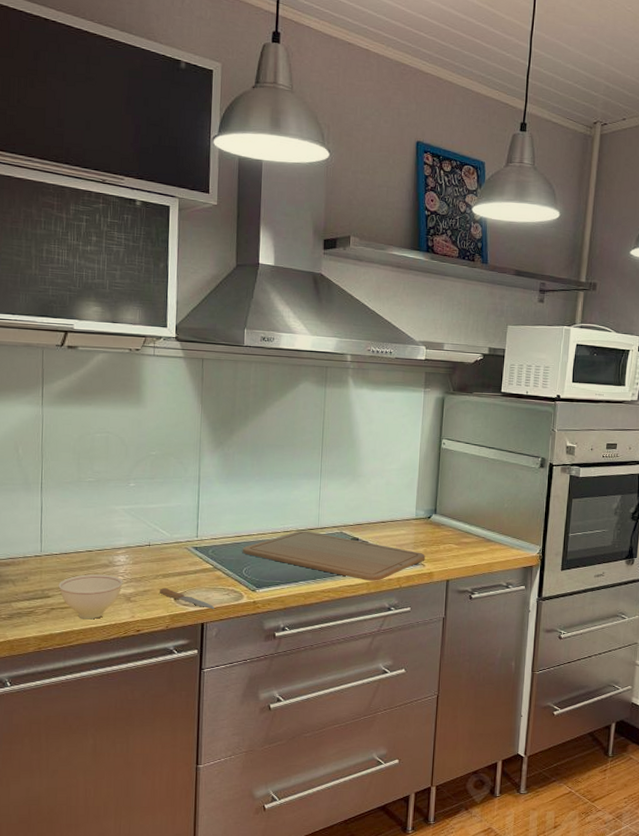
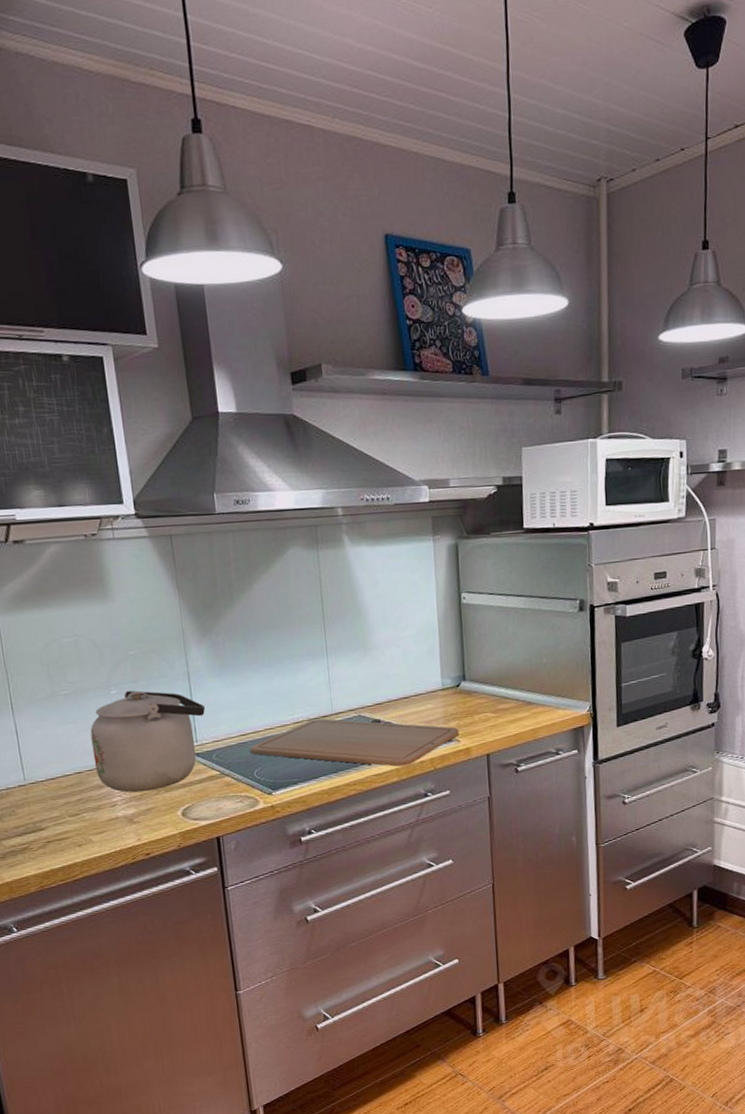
bowl: present [58,574,123,620] -> none [50,796,122,849]
kettle: none [104,486,210,575] -> present [90,690,206,793]
knife: present [160,588,214,610] -> none [164,803,229,821]

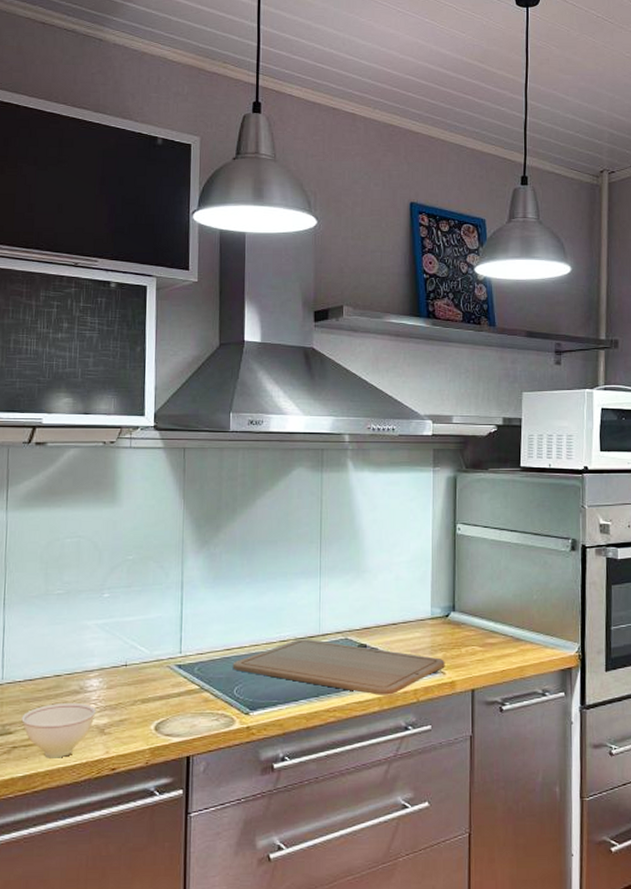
bowl: none [50,796,122,849] -> present [21,702,96,758]
kettle: present [90,690,206,793] -> none [75,596,194,701]

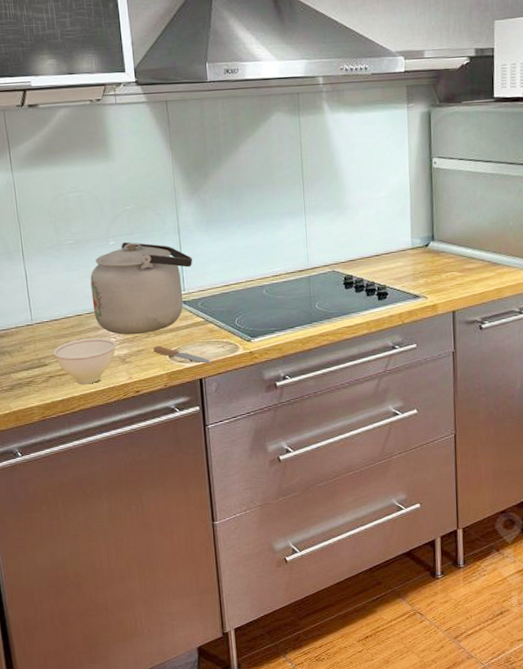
kettle: none [75,596,194,701] -> present [90,242,193,335]
knife: none [138,716,202,740] -> present [154,346,211,364]
chopping board: present [232,639,445,695] -> none [232,273,427,320]

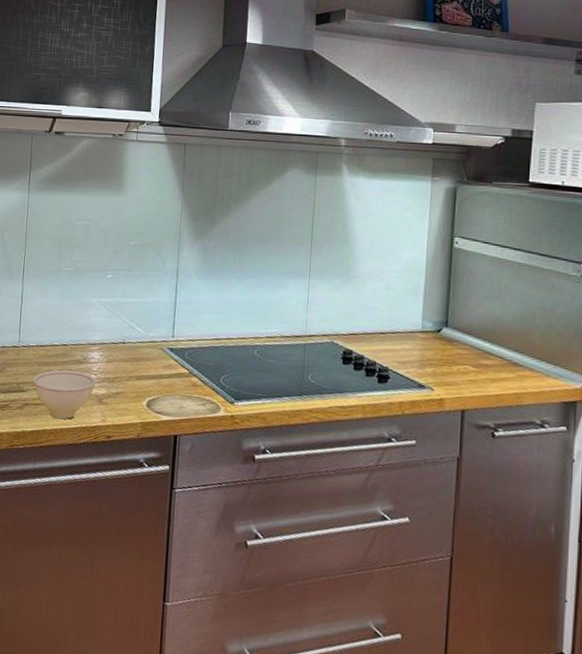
kettle: present [90,242,193,335] -> none [79,278,187,376]
knife: present [154,346,211,364] -> none [132,391,189,421]

